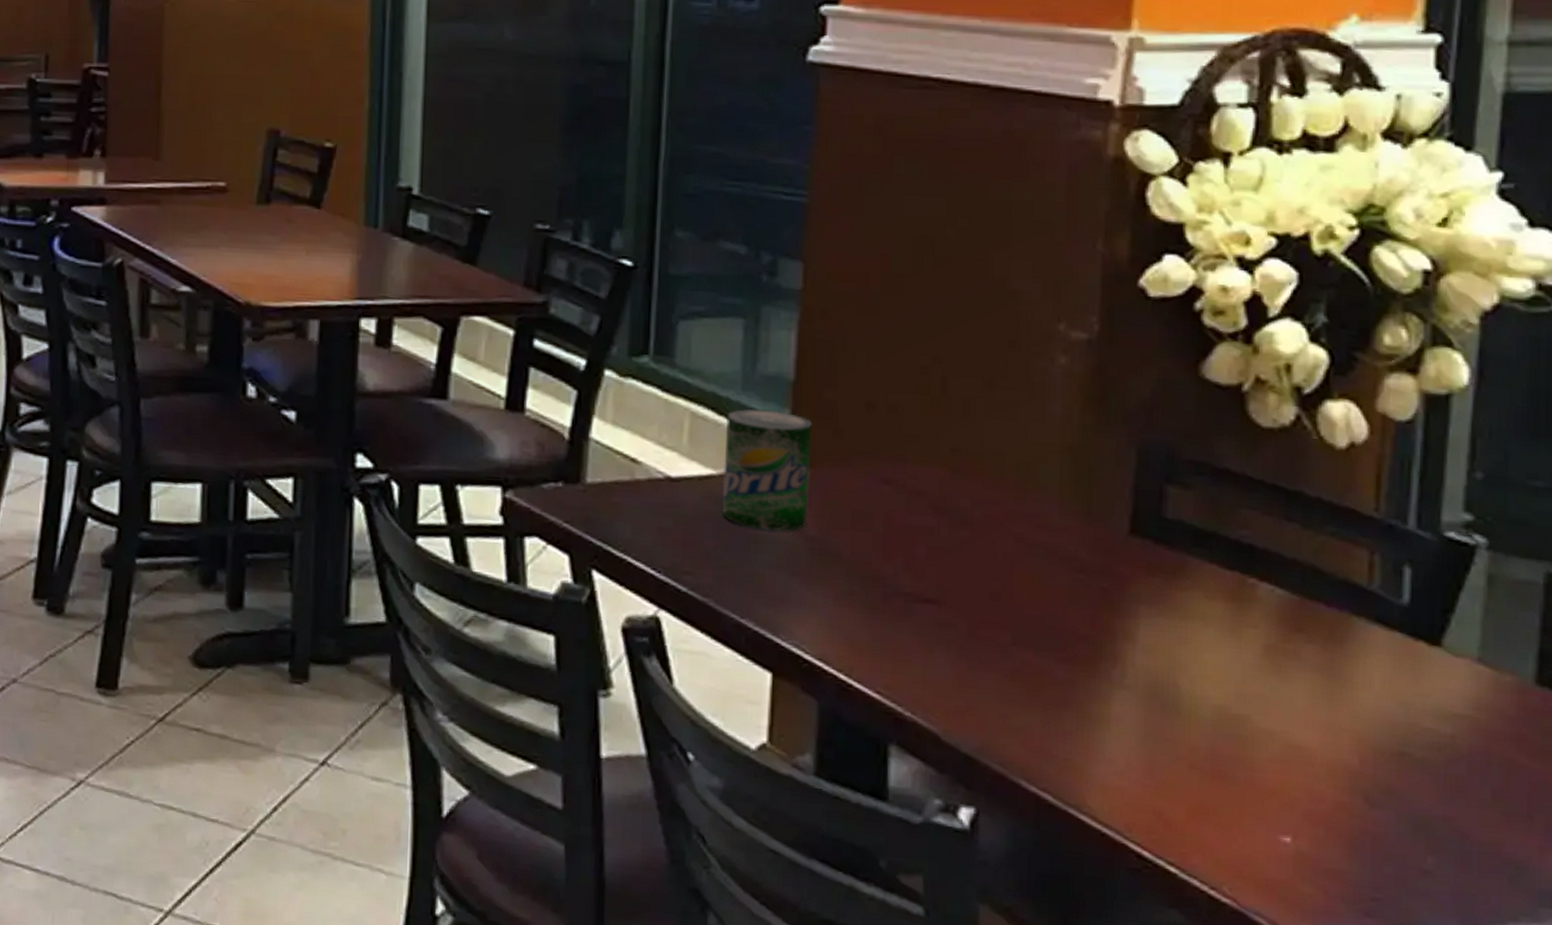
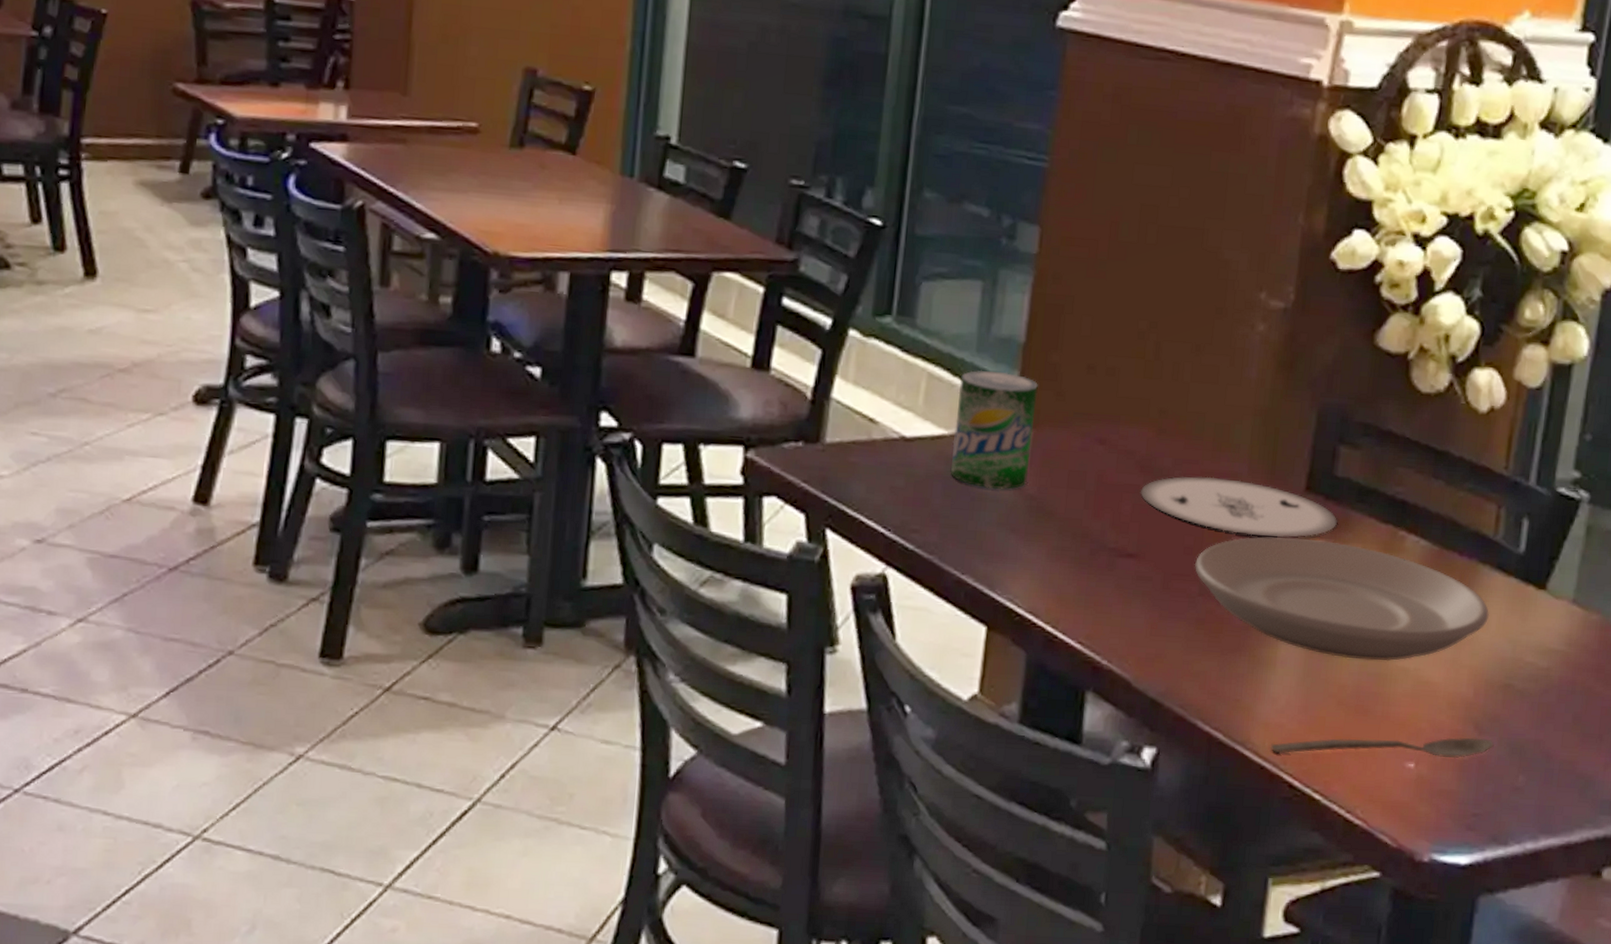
plate: none [935,518,1172,584] -> present [1140,476,1338,537]
plate: none [1004,583,1372,722] -> present [1194,537,1490,662]
spoon: none [1111,805,1391,834] -> present [1271,737,1494,759]

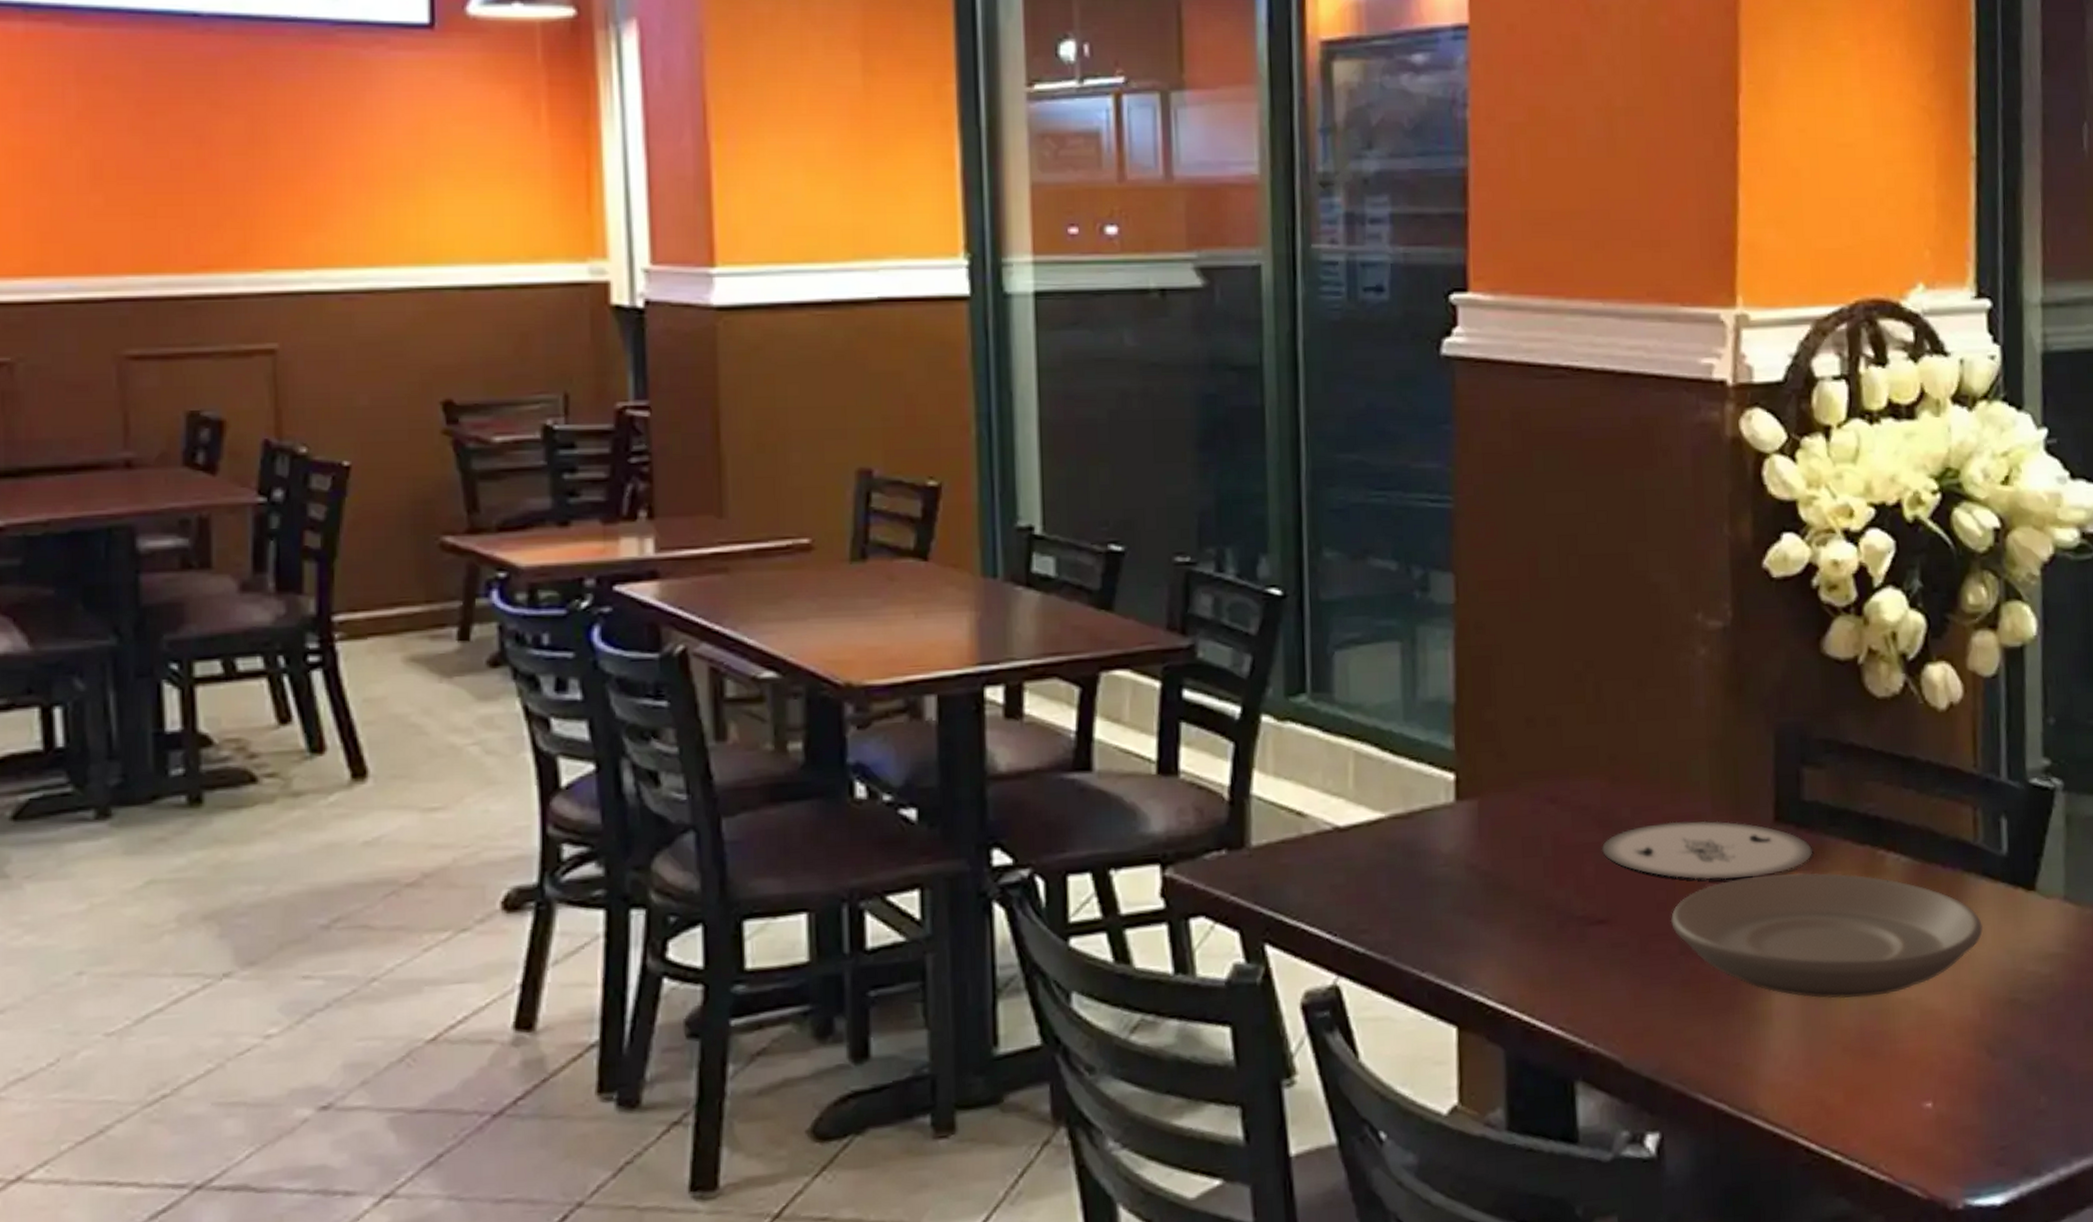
beverage can: present [950,370,1038,490] -> none [1390,738,1479,872]
spoon: present [1271,737,1494,759] -> none [1780,1062,2010,1116]

